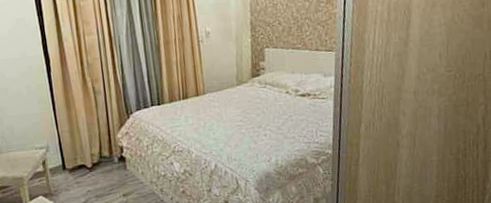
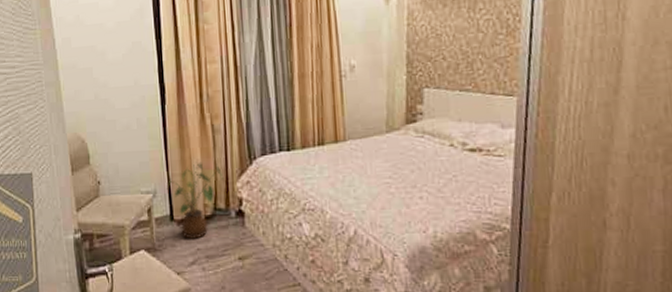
house plant: none [56,119,107,184] -> present [165,161,224,239]

